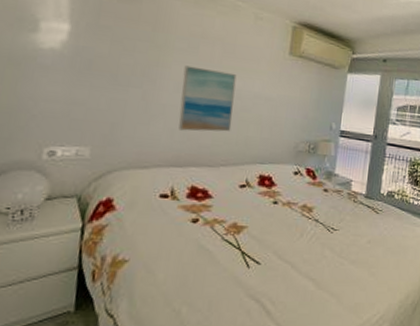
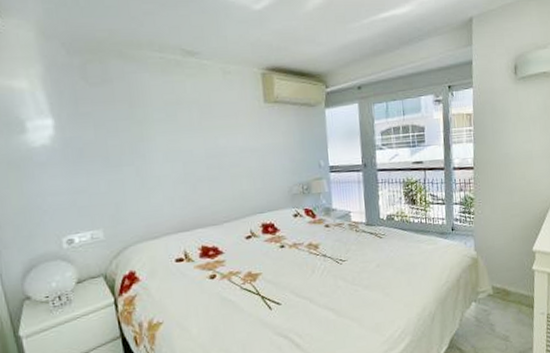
wall art: present [178,65,237,132] -> none [168,132,226,197]

